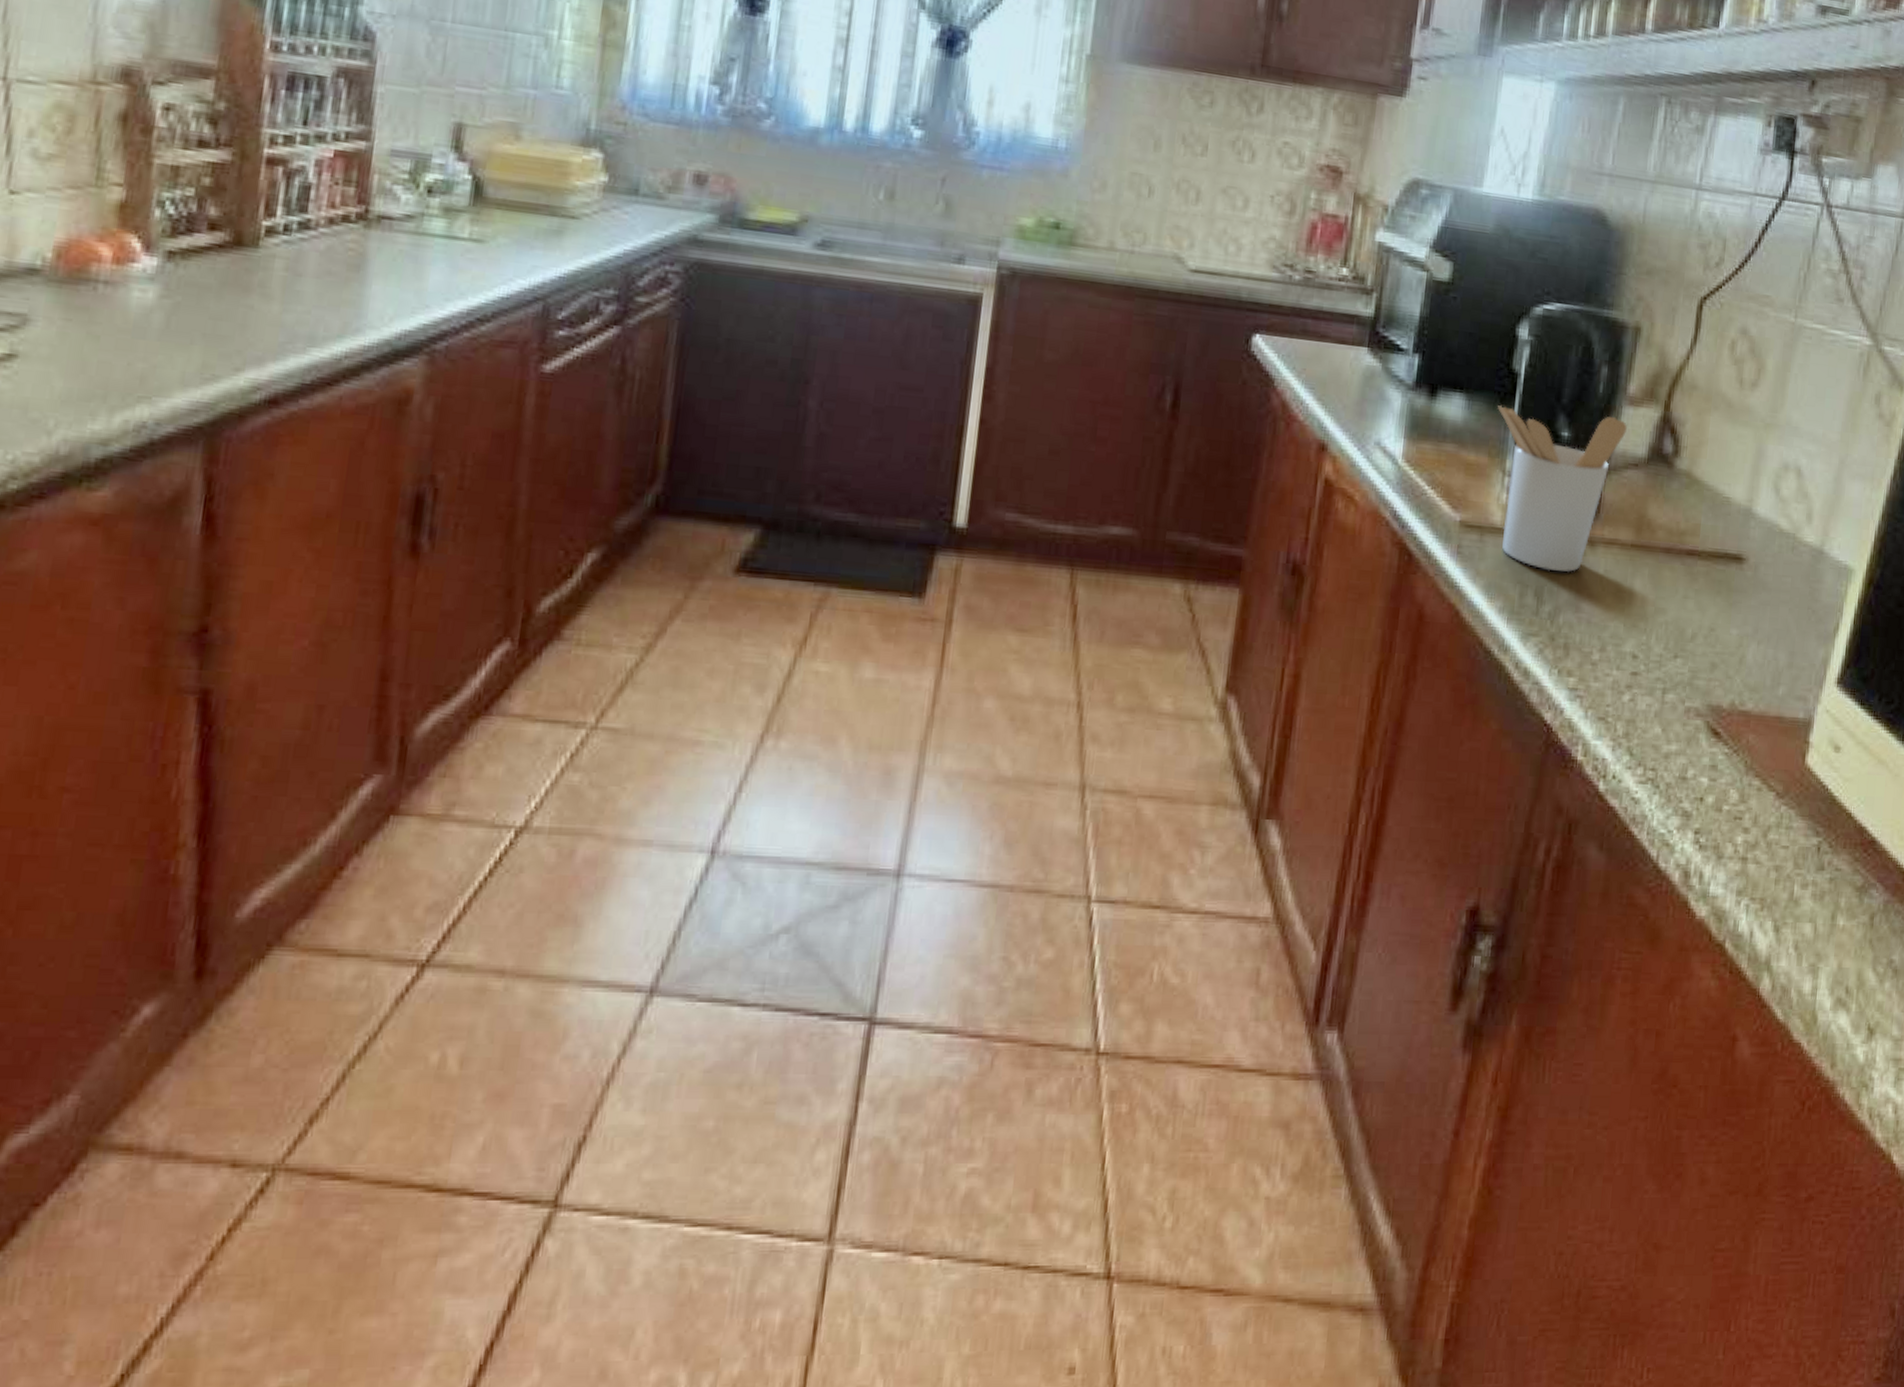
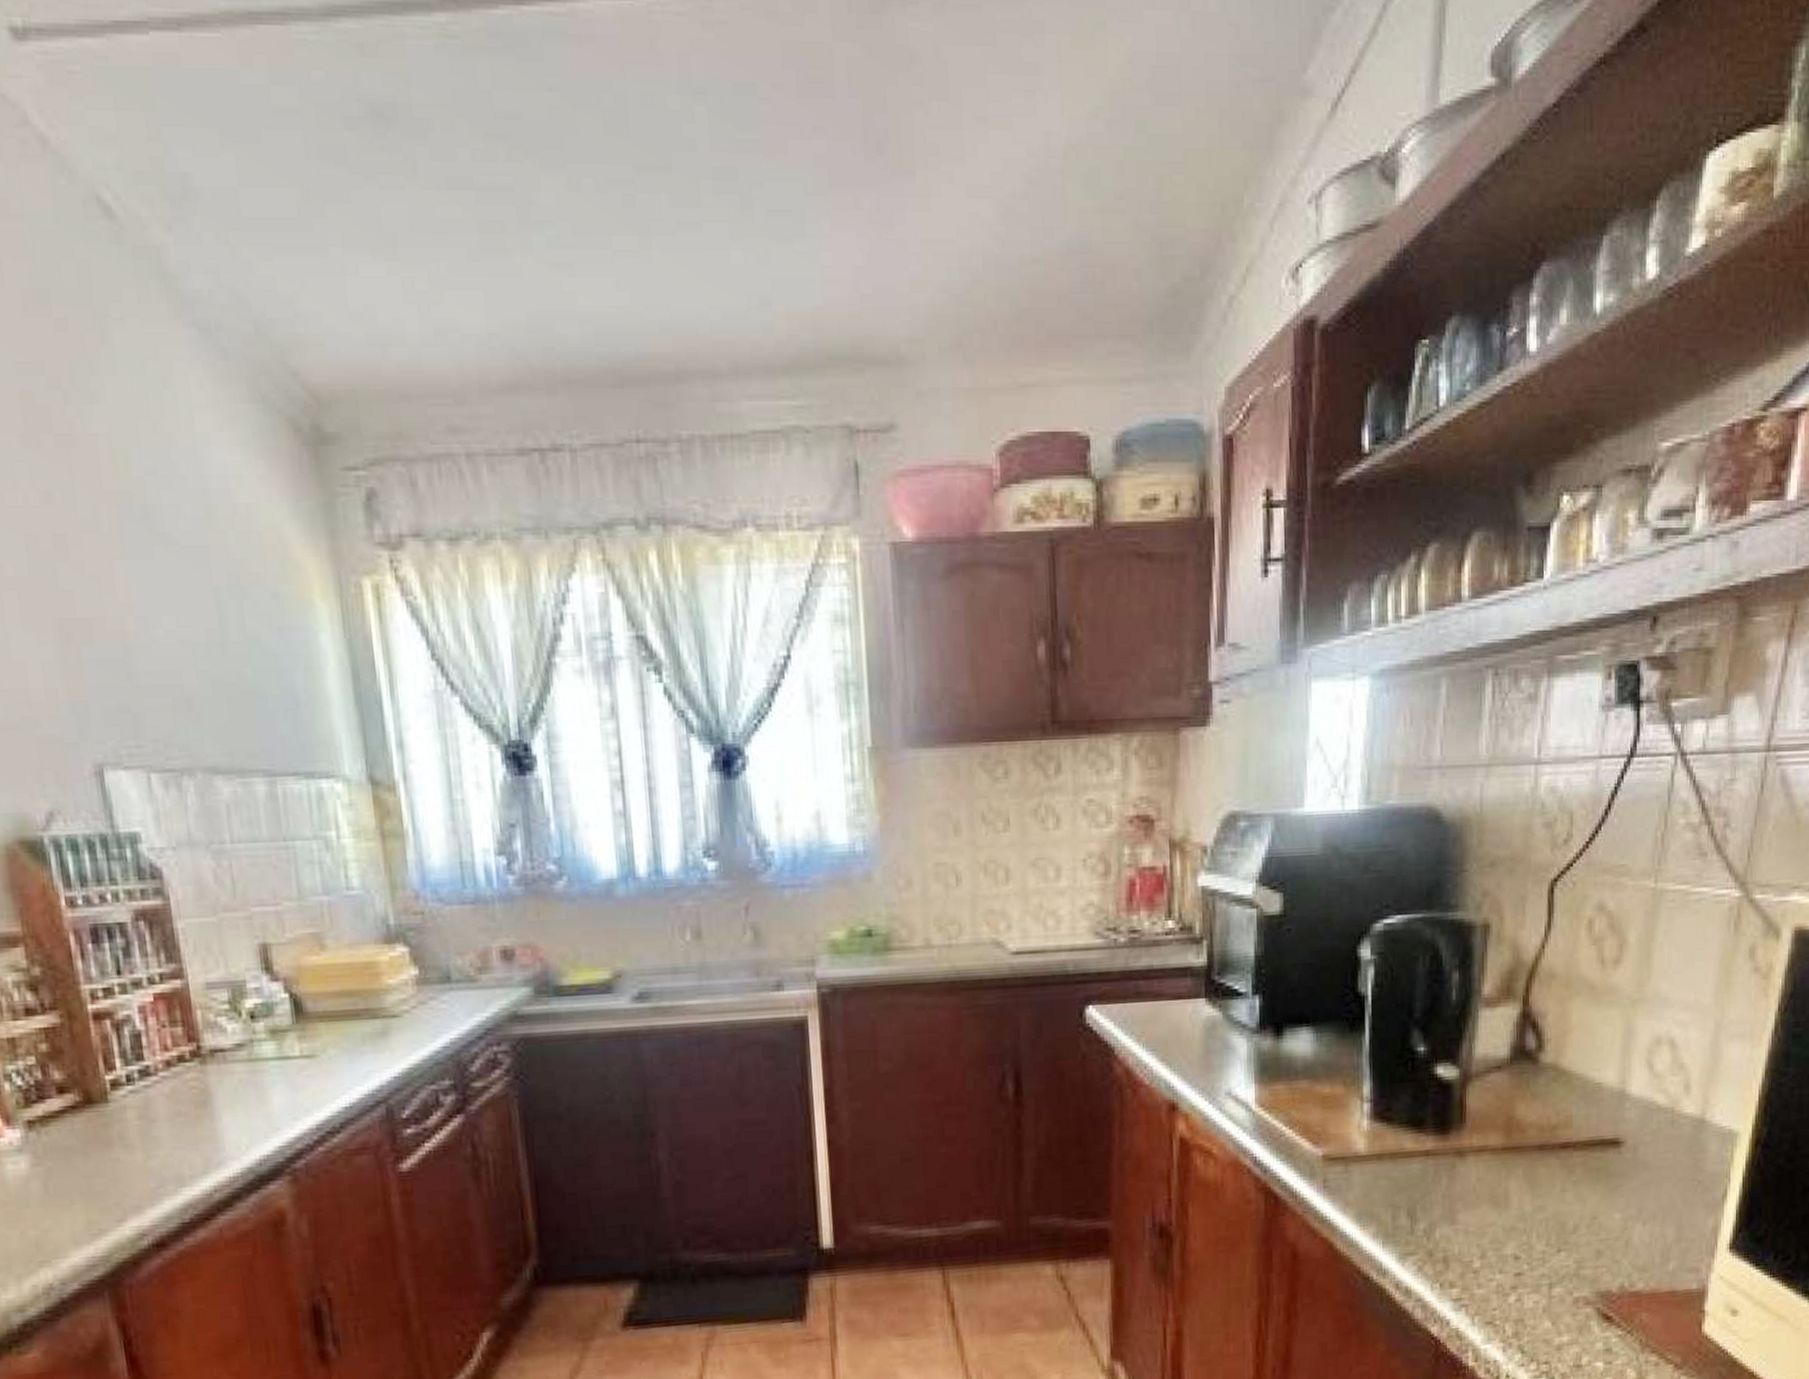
utensil holder: present [1498,405,1627,572] -> none [1348,1021,1485,1189]

